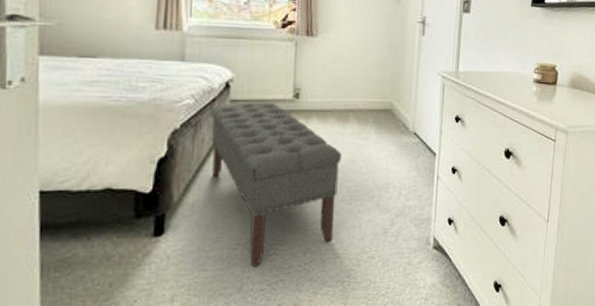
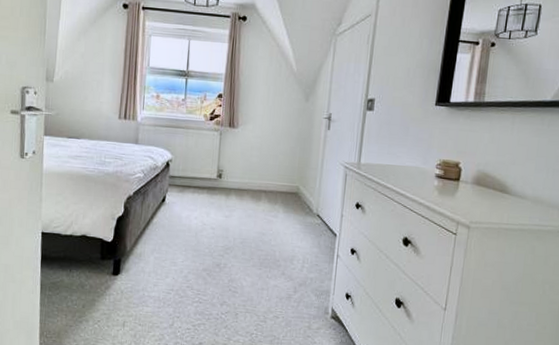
bench: present [211,102,342,267] -> none [154,178,255,310]

